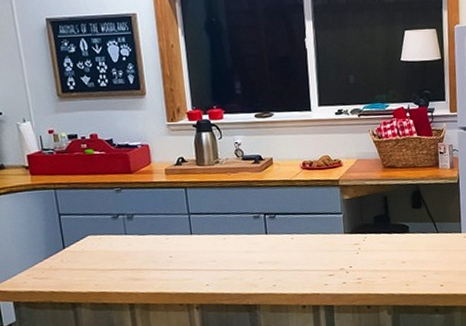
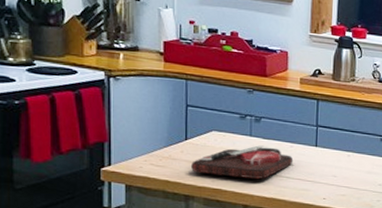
cutting board: none [72,242,172,279] -> present [190,145,294,179]

